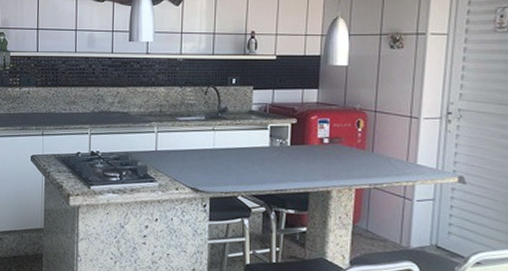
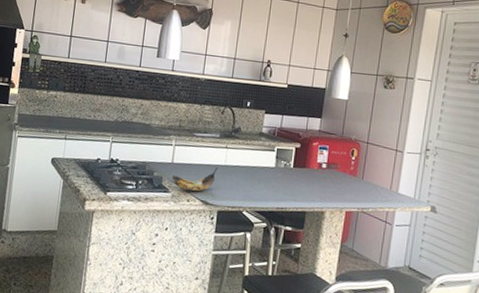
banana: none [158,151,207,179] -> present [172,167,219,192]

